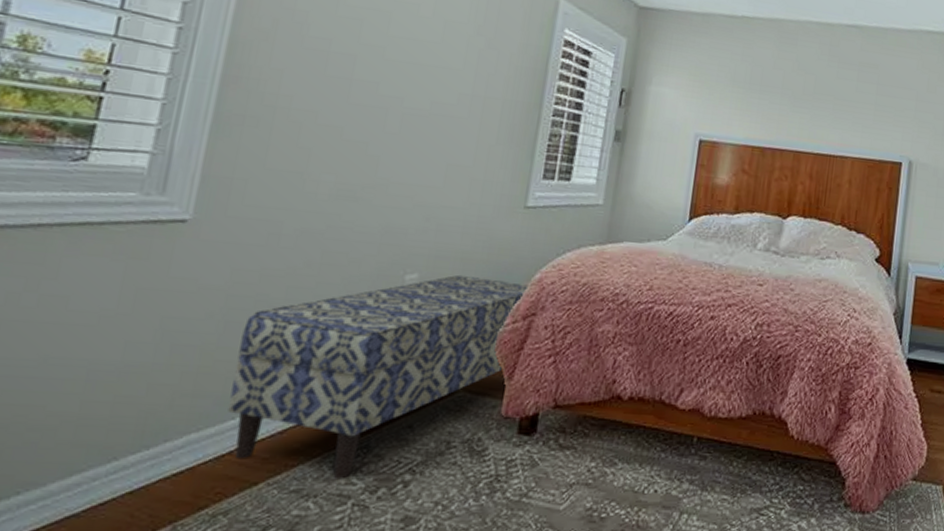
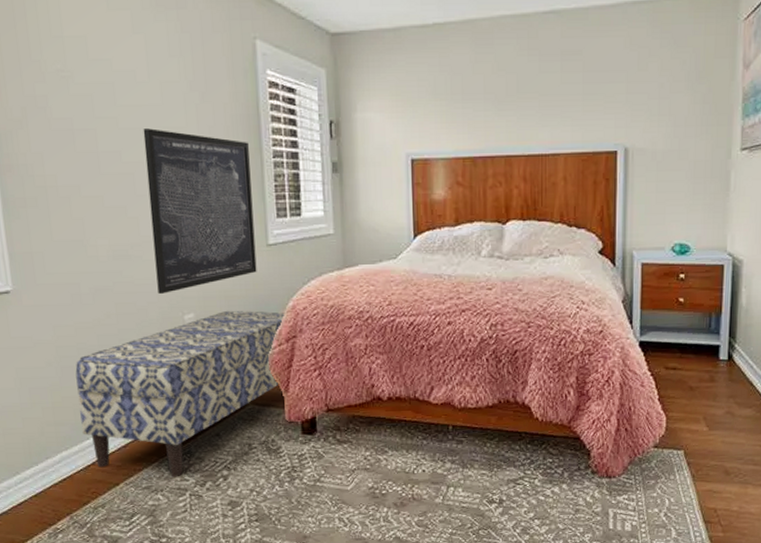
wall art: none [380,64,529,247] -> present [143,128,257,294]

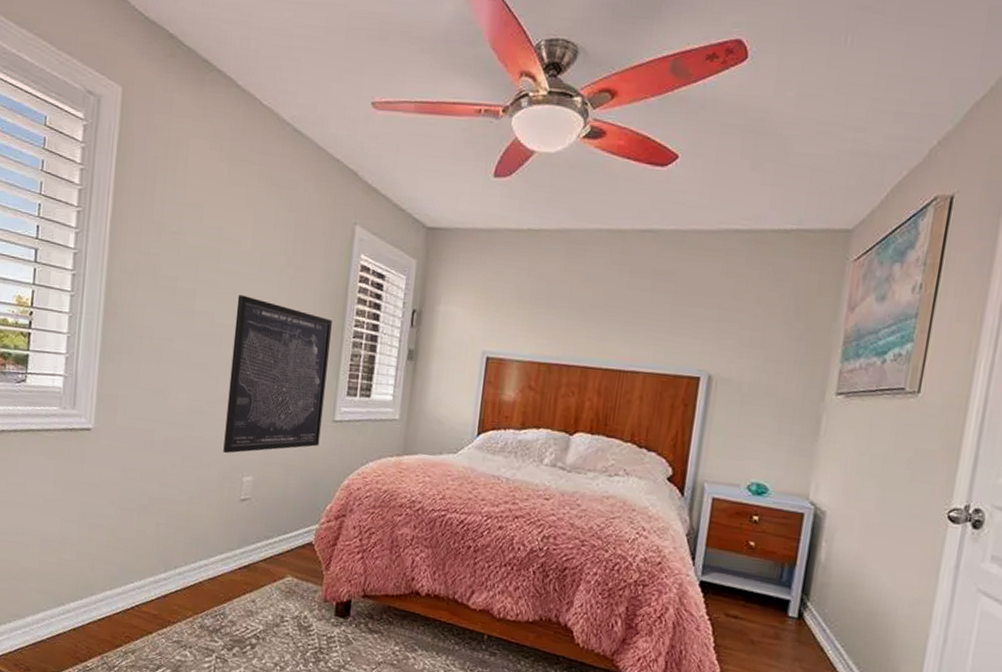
bench: present [75,310,285,478] -> none [128,478,339,637]

